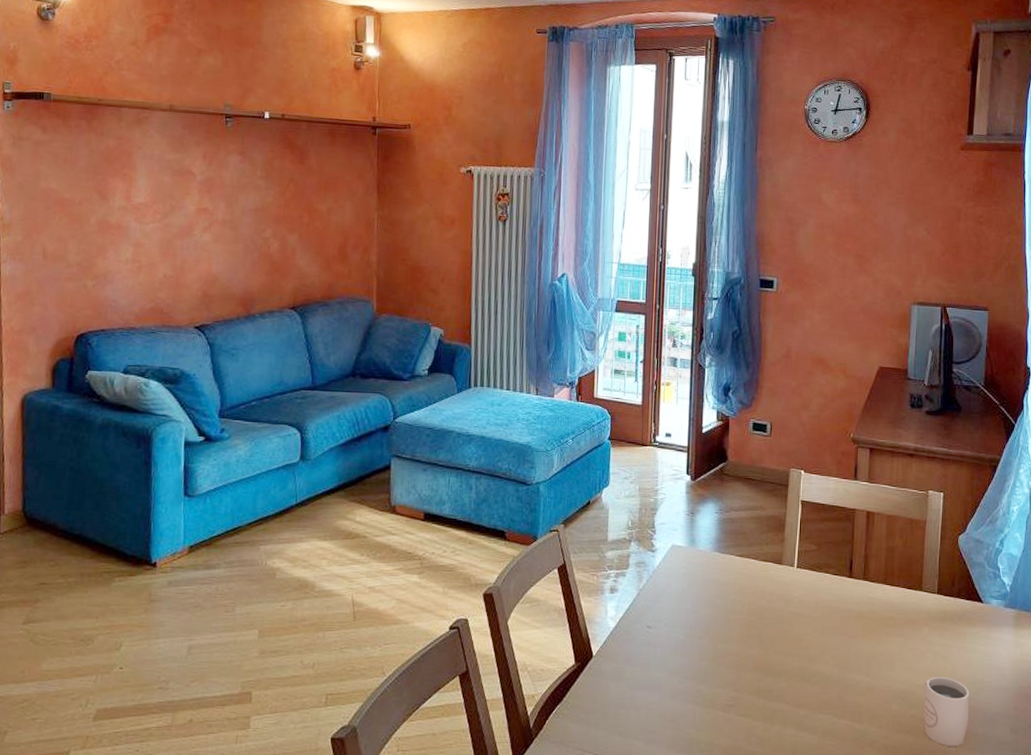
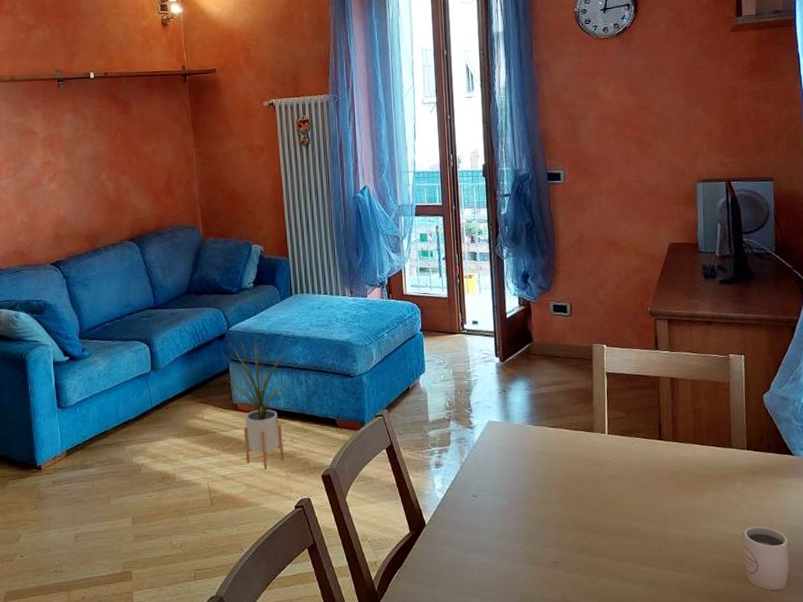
house plant: none [386,432,461,583] -> present [224,337,292,470]

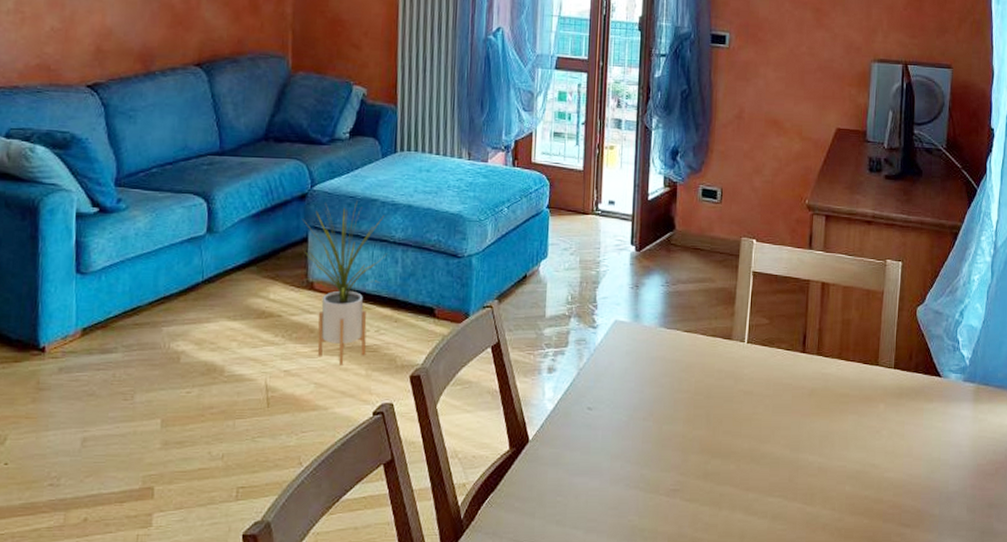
mug: present [741,526,790,590] -> none [877,455,926,528]

